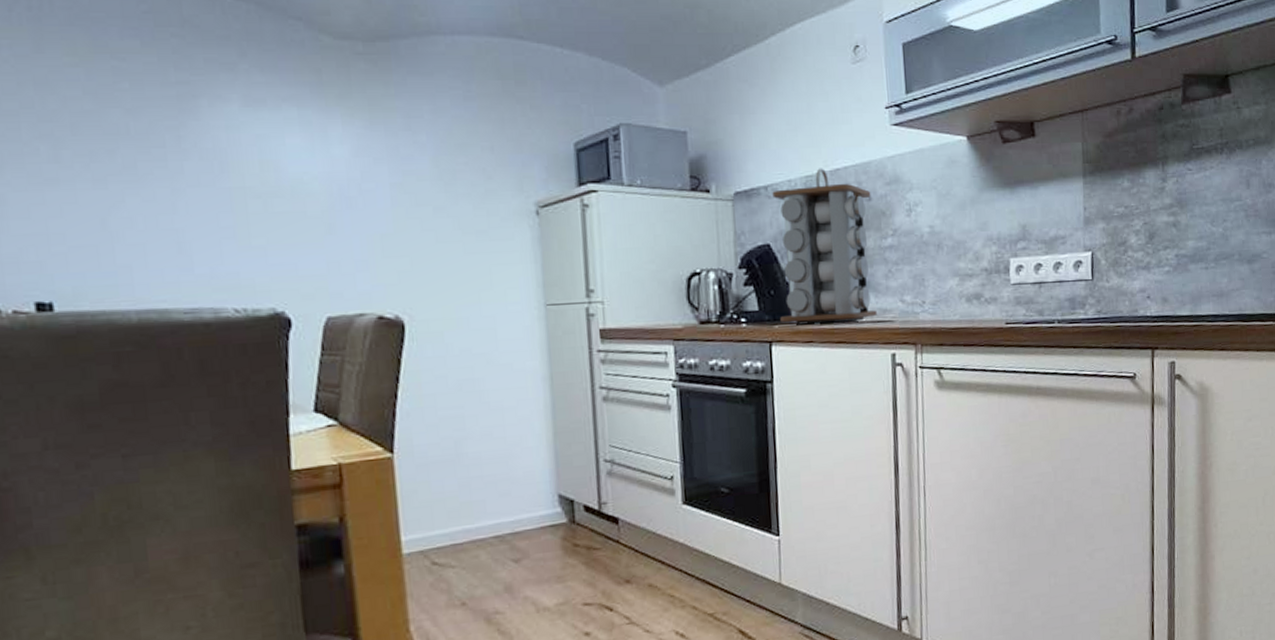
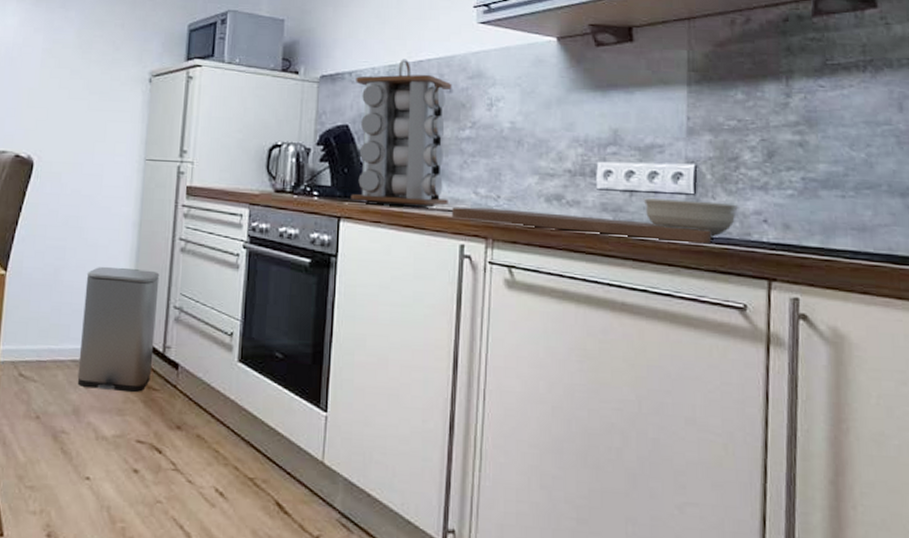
pedal bin: none [495,426,589,562] -> present [77,266,160,392]
cutting board: none [881,310,1108,329] -> present [452,207,712,244]
bowl: none [1050,285,1128,319] -> present [643,198,739,239]

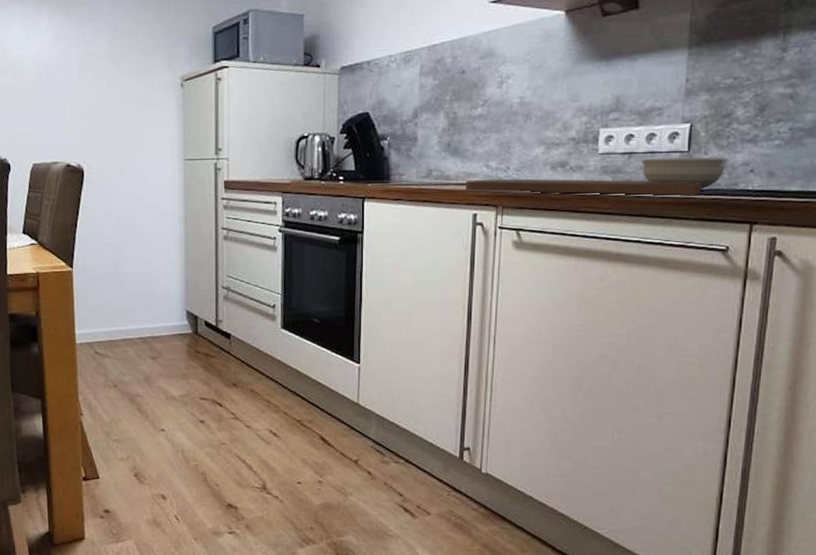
pedal bin: present [77,266,160,392] -> none [143,257,208,361]
spice rack: present [351,59,452,208] -> none [373,44,465,184]

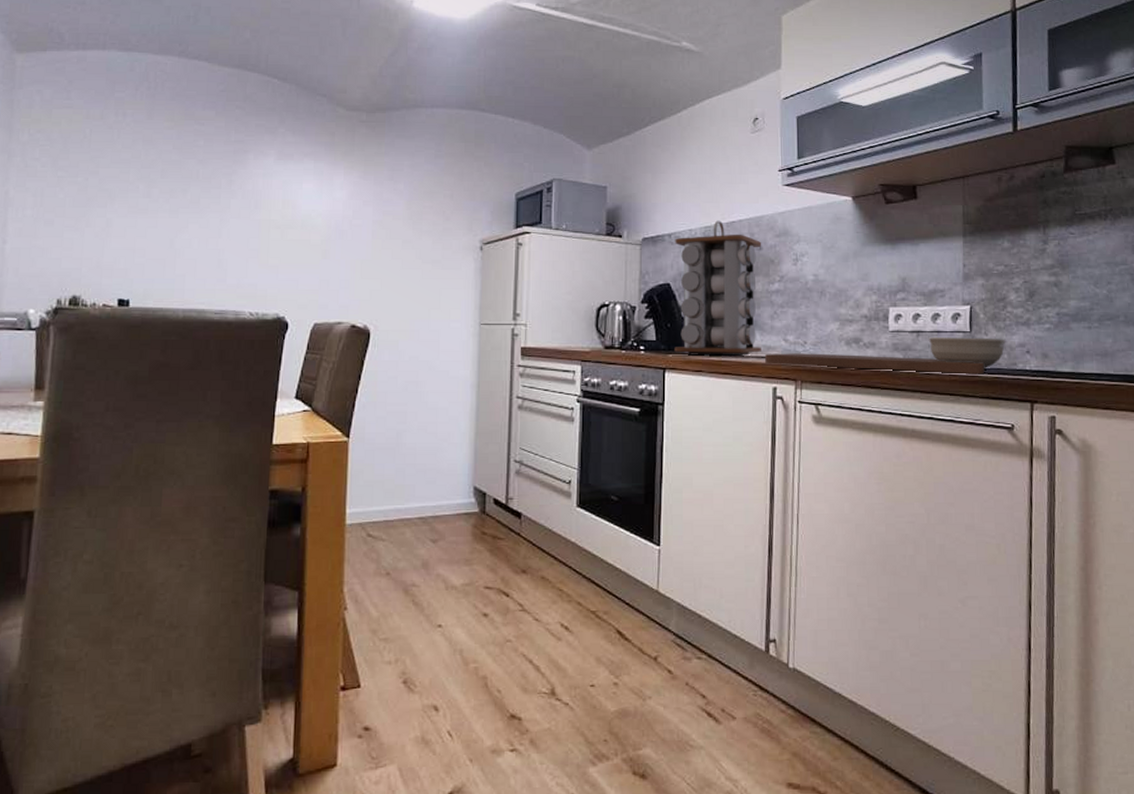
spice rack: none [373,44,465,184] -> present [674,220,762,356]

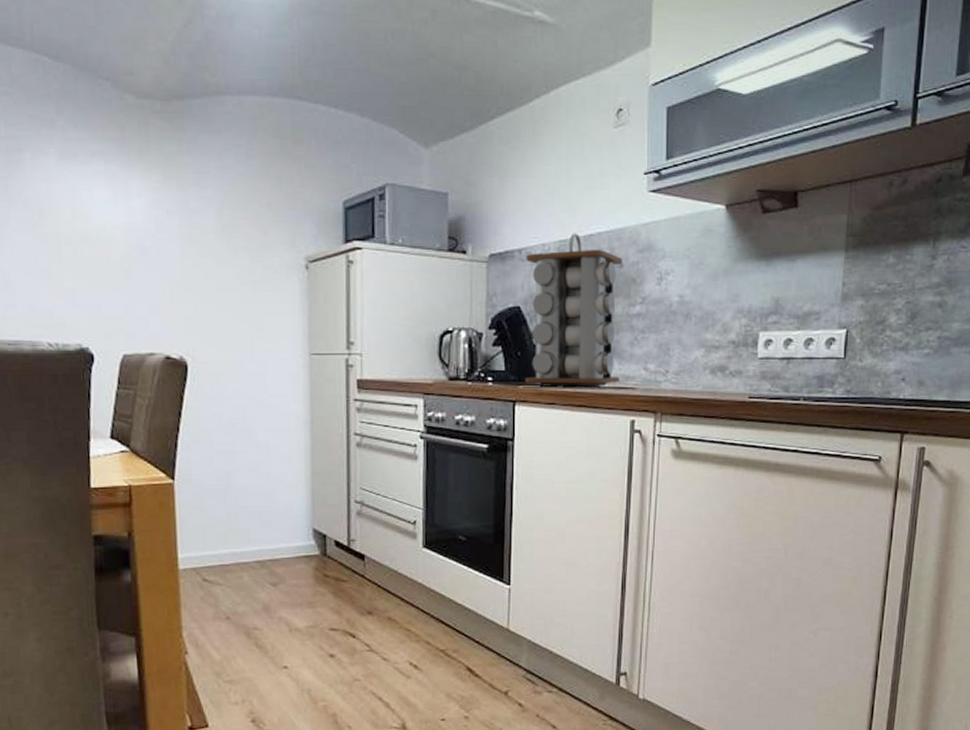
cutting board: present [765,353,985,375] -> none [623,383,857,404]
bowl: present [928,337,1007,370] -> none [799,364,882,399]

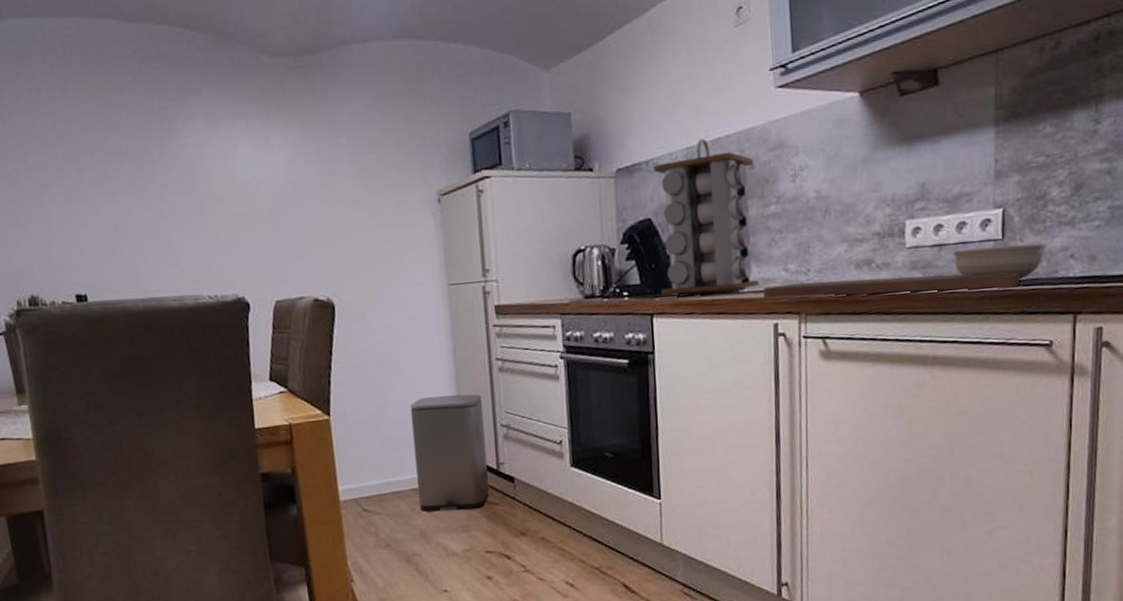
pedal bin: none [261,467,339,587] -> present [409,394,489,512]
cutting board: none [623,383,857,404] -> present [763,273,1020,299]
bowl: none [799,364,882,399] -> present [952,243,1047,282]

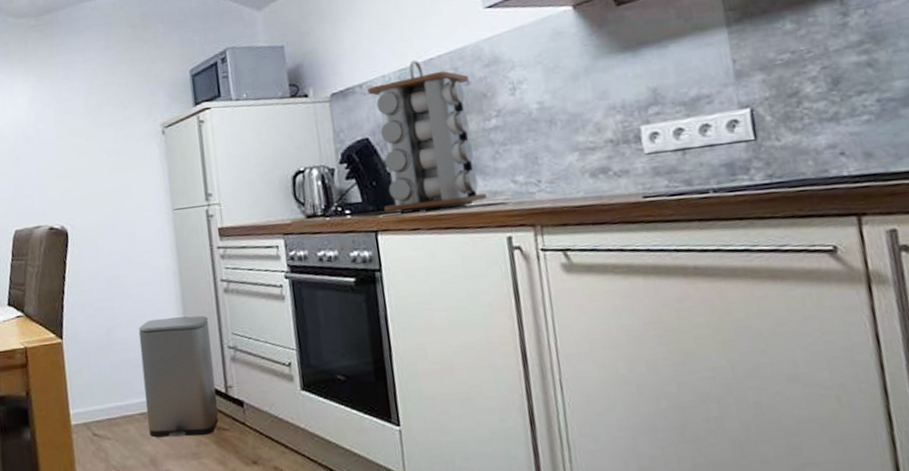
cutting board: present [763,273,1020,299] -> none [492,174,784,212]
bowl: present [952,243,1047,282] -> none [698,141,810,183]

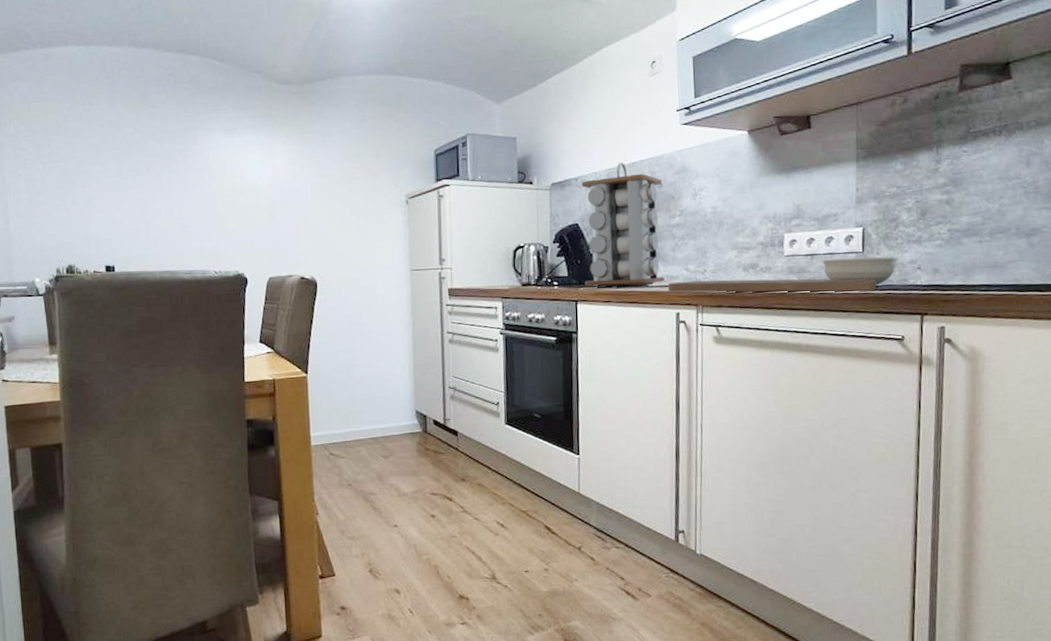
pedal bin: present [138,315,218,438] -> none [374,360,437,459]
cutting board: none [492,174,784,212] -> present [668,278,877,293]
bowl: none [698,141,810,183] -> present [822,257,898,287]

